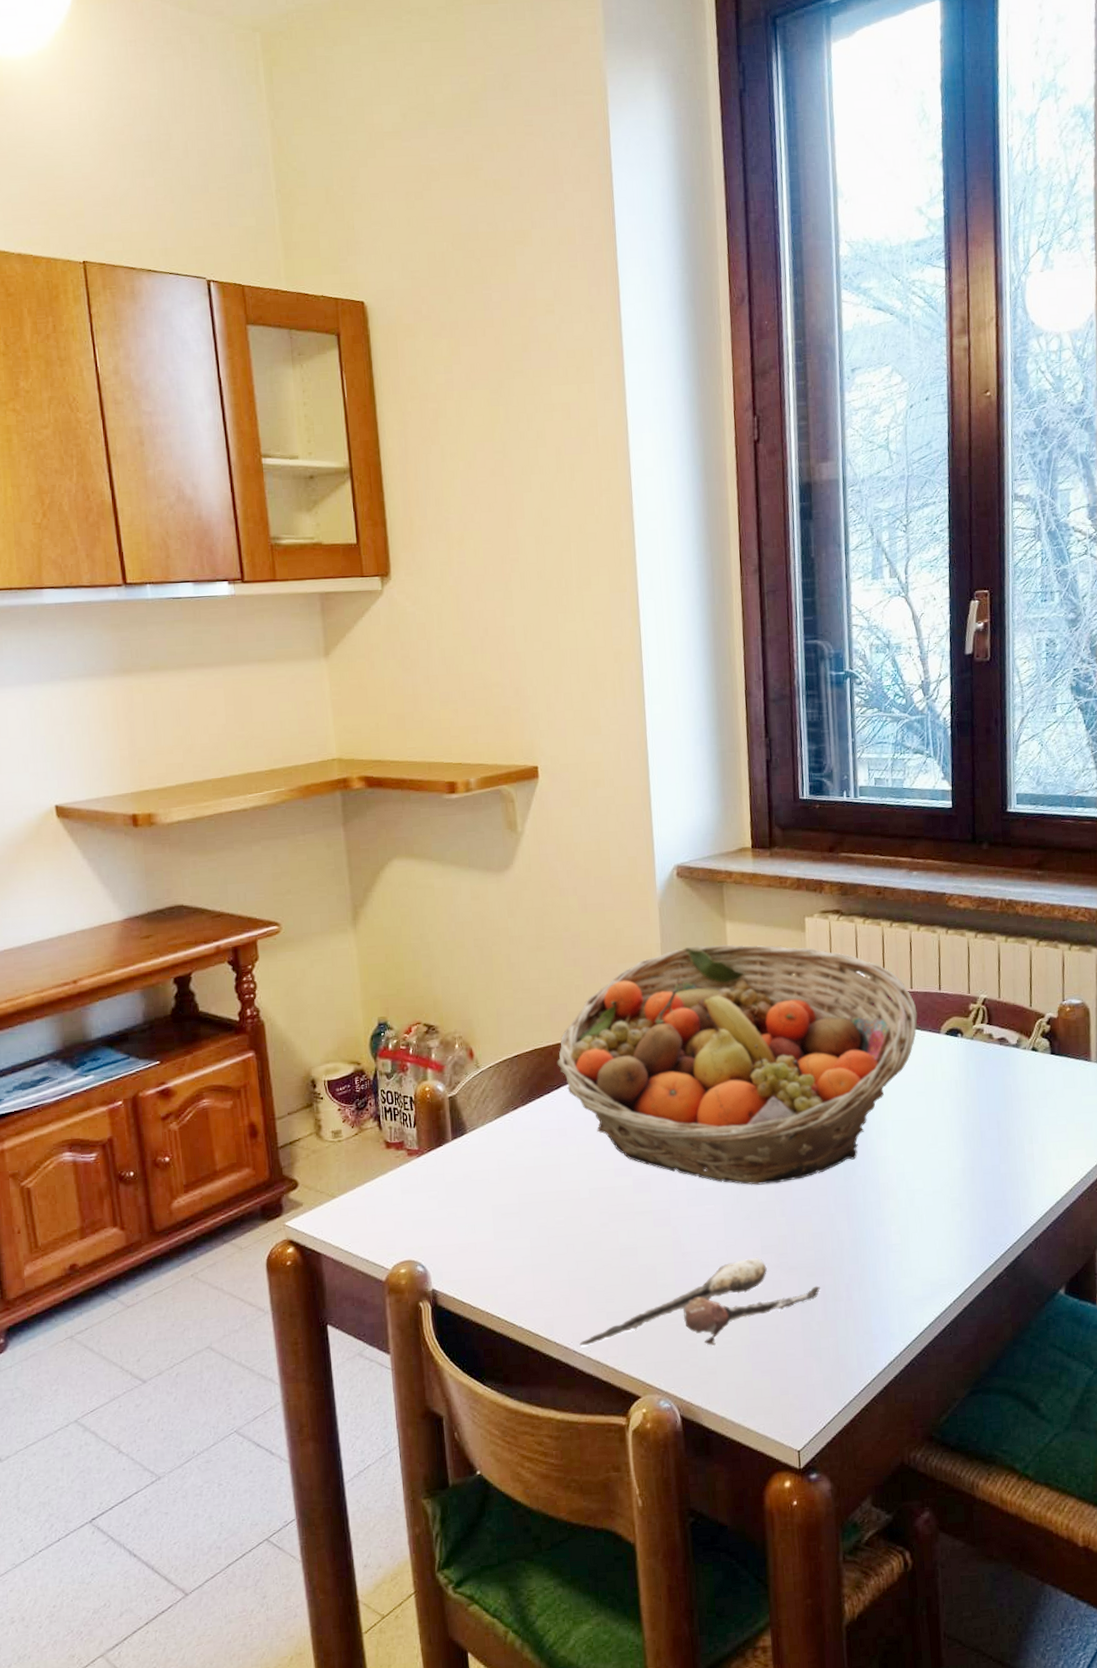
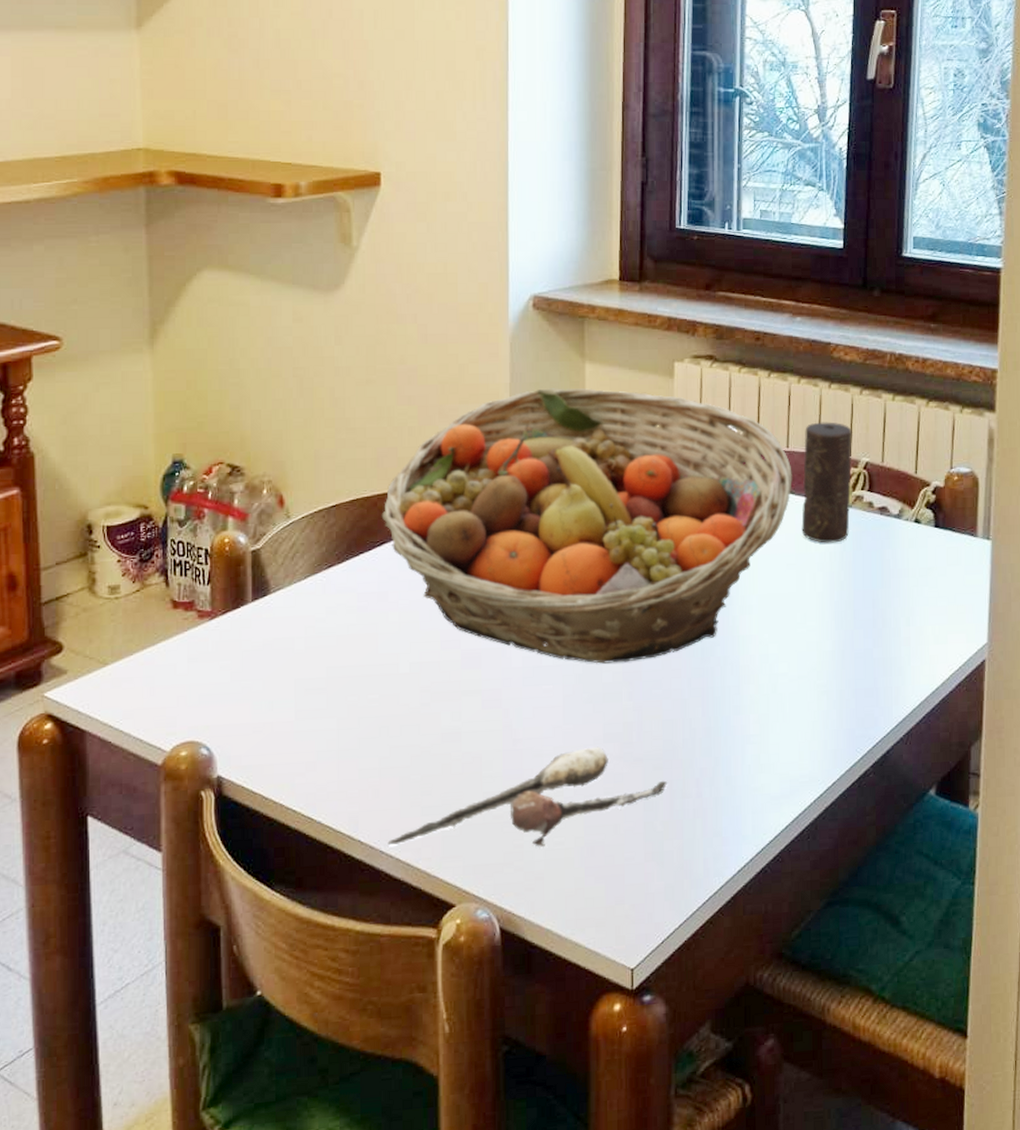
candle: none [926,964,972,1073] -> present [801,422,852,543]

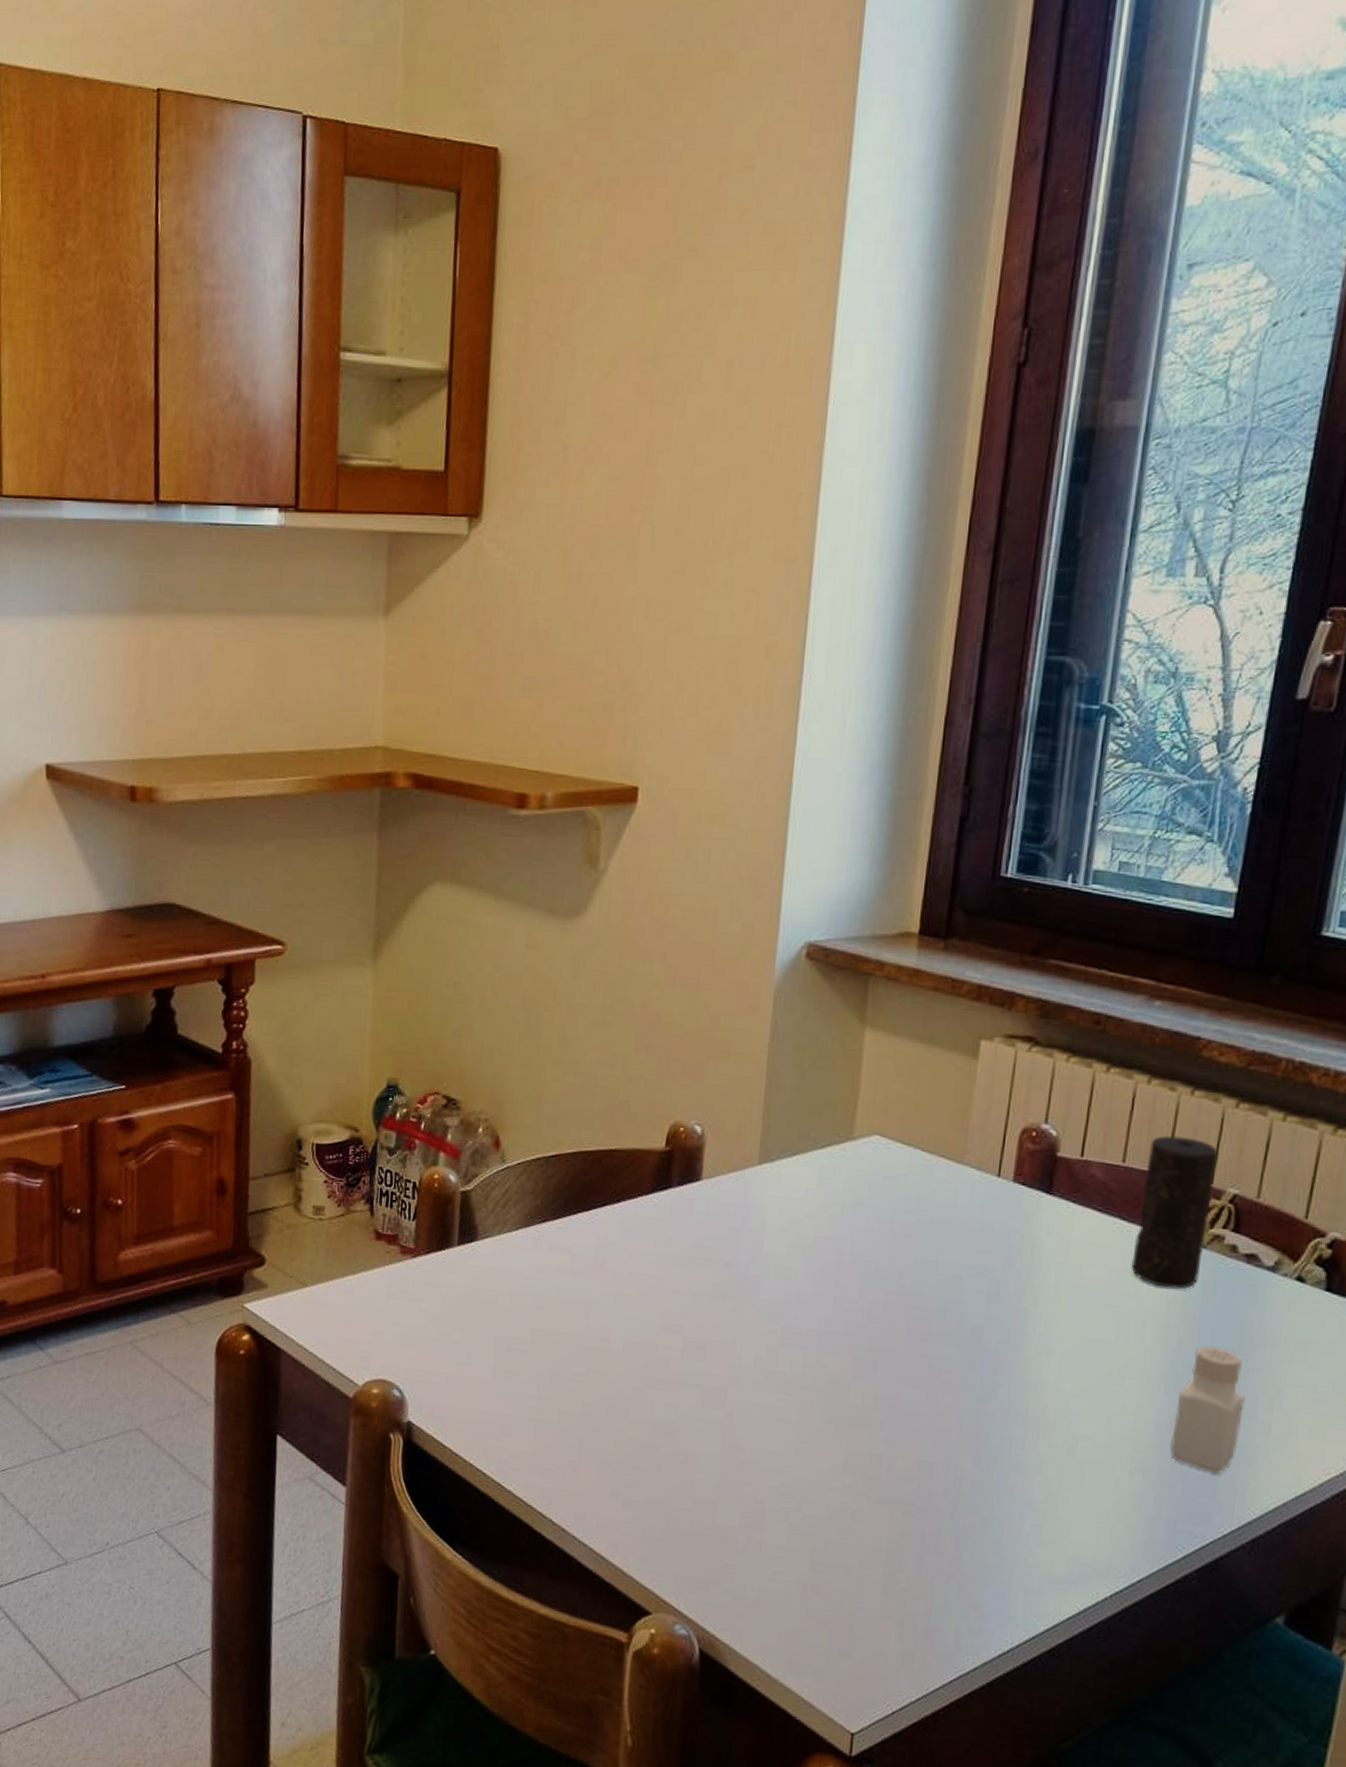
fruit basket: present [381,388,793,664] -> none [605,1053,1127,1387]
spoon: present [387,746,668,848] -> none [581,1473,920,1575]
pepper shaker: none [844,584,890,685] -> present [1170,1346,1245,1474]

